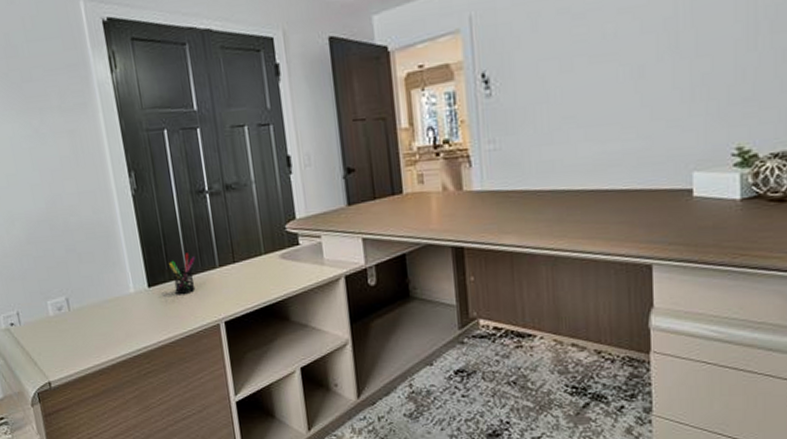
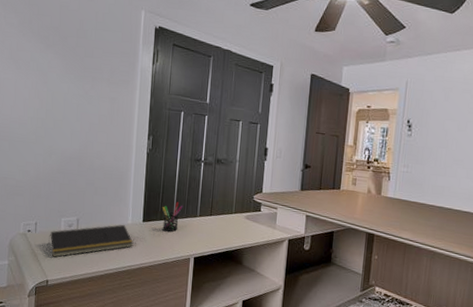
notepad: none [37,294,144,352] -> present [47,224,134,258]

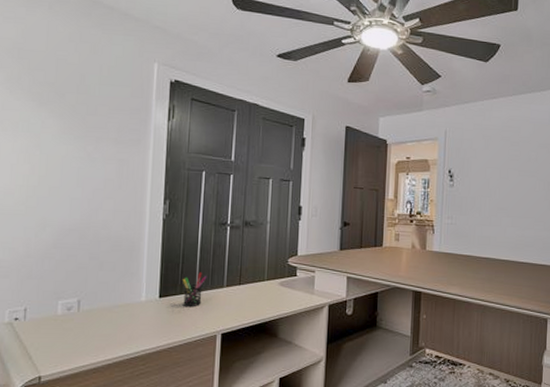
notepad: present [47,224,134,258] -> none [40,302,149,348]

